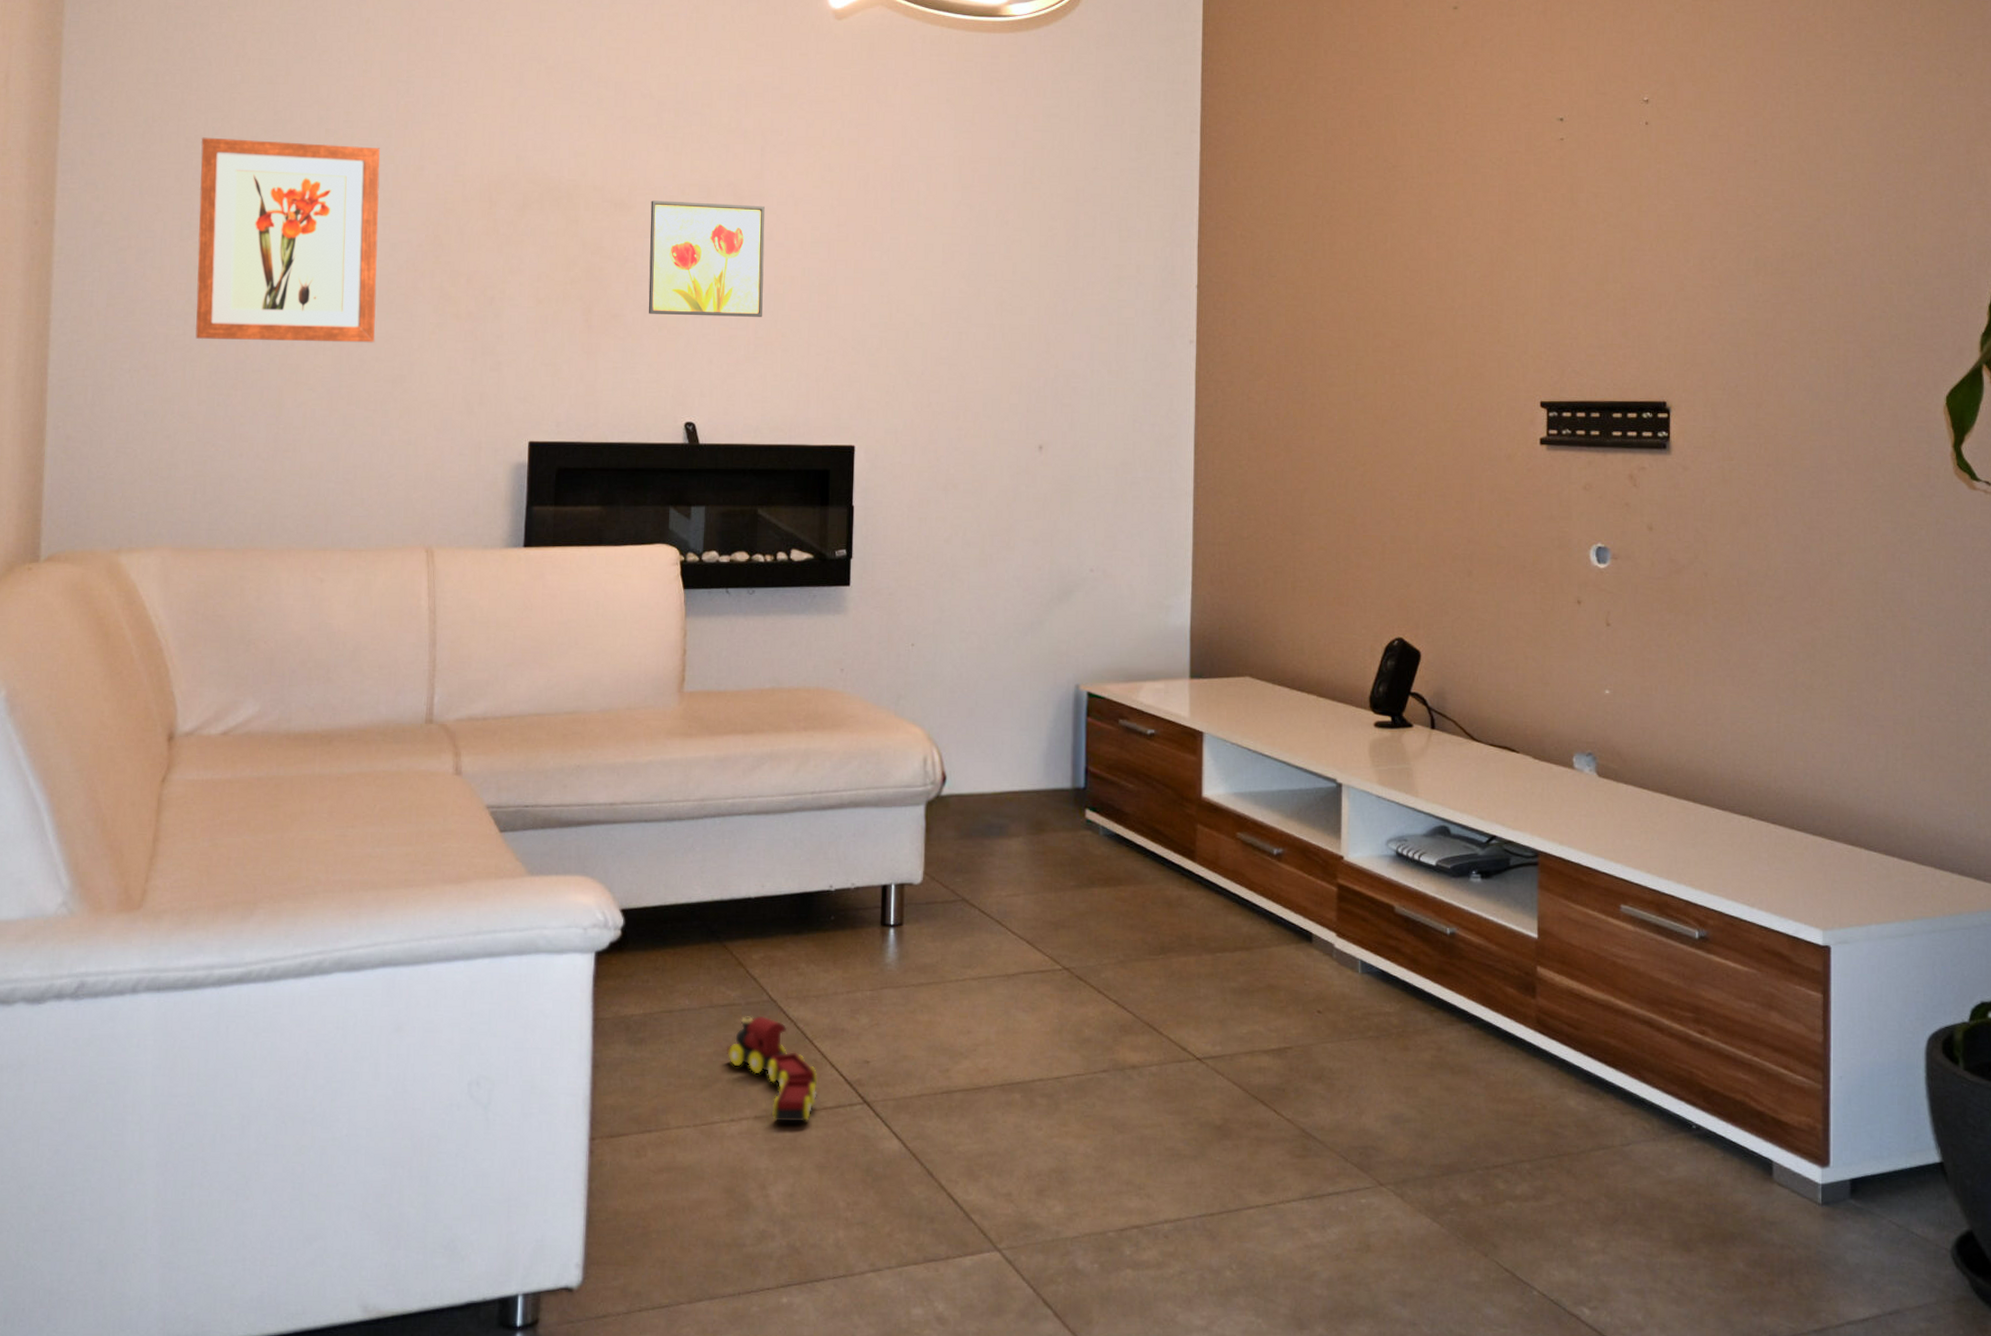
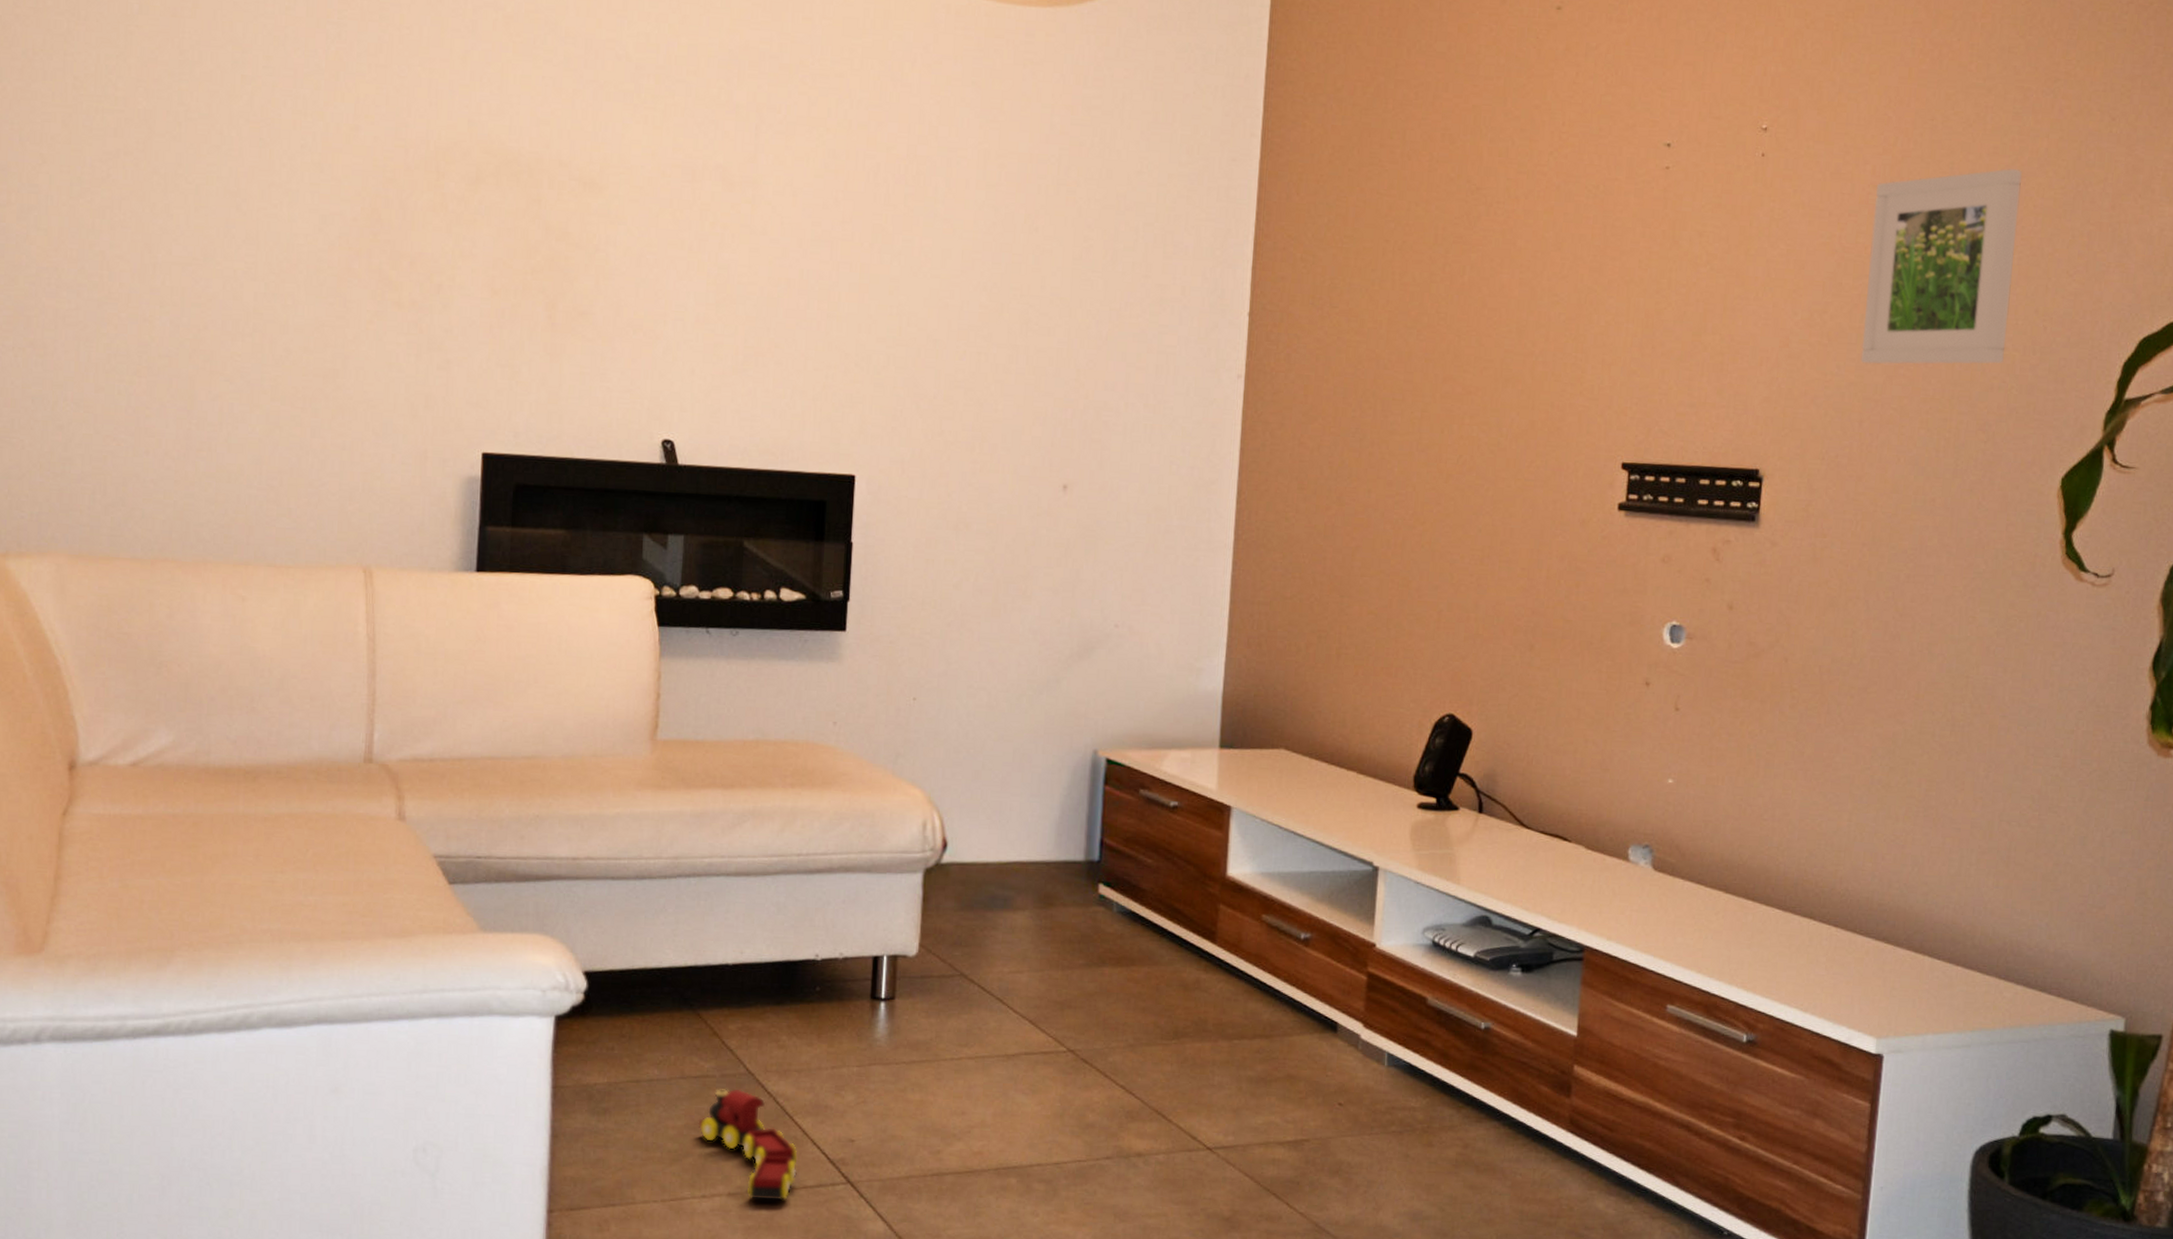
wall art: present [195,137,380,343] -> none [89,76,307,331]
wall art: present [648,200,765,317] -> none [621,181,758,324]
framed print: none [1750,122,1883,302] -> present [1860,168,2023,365]

